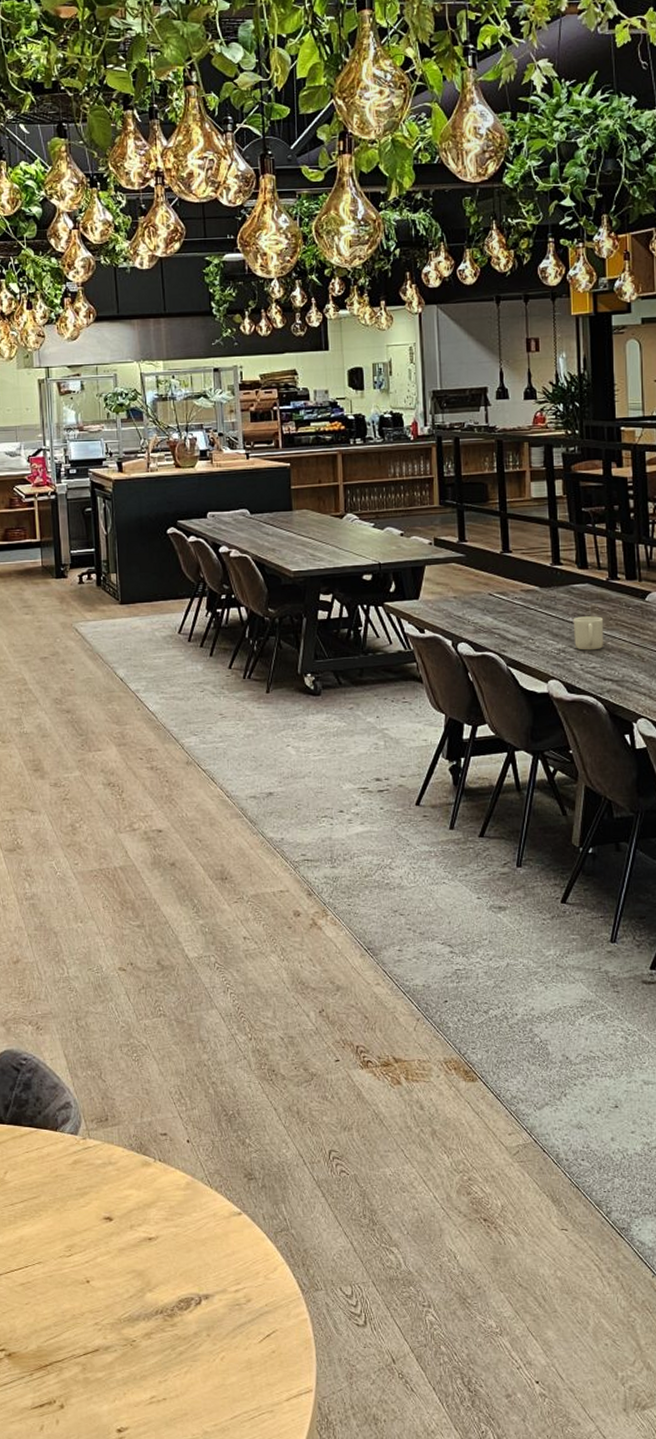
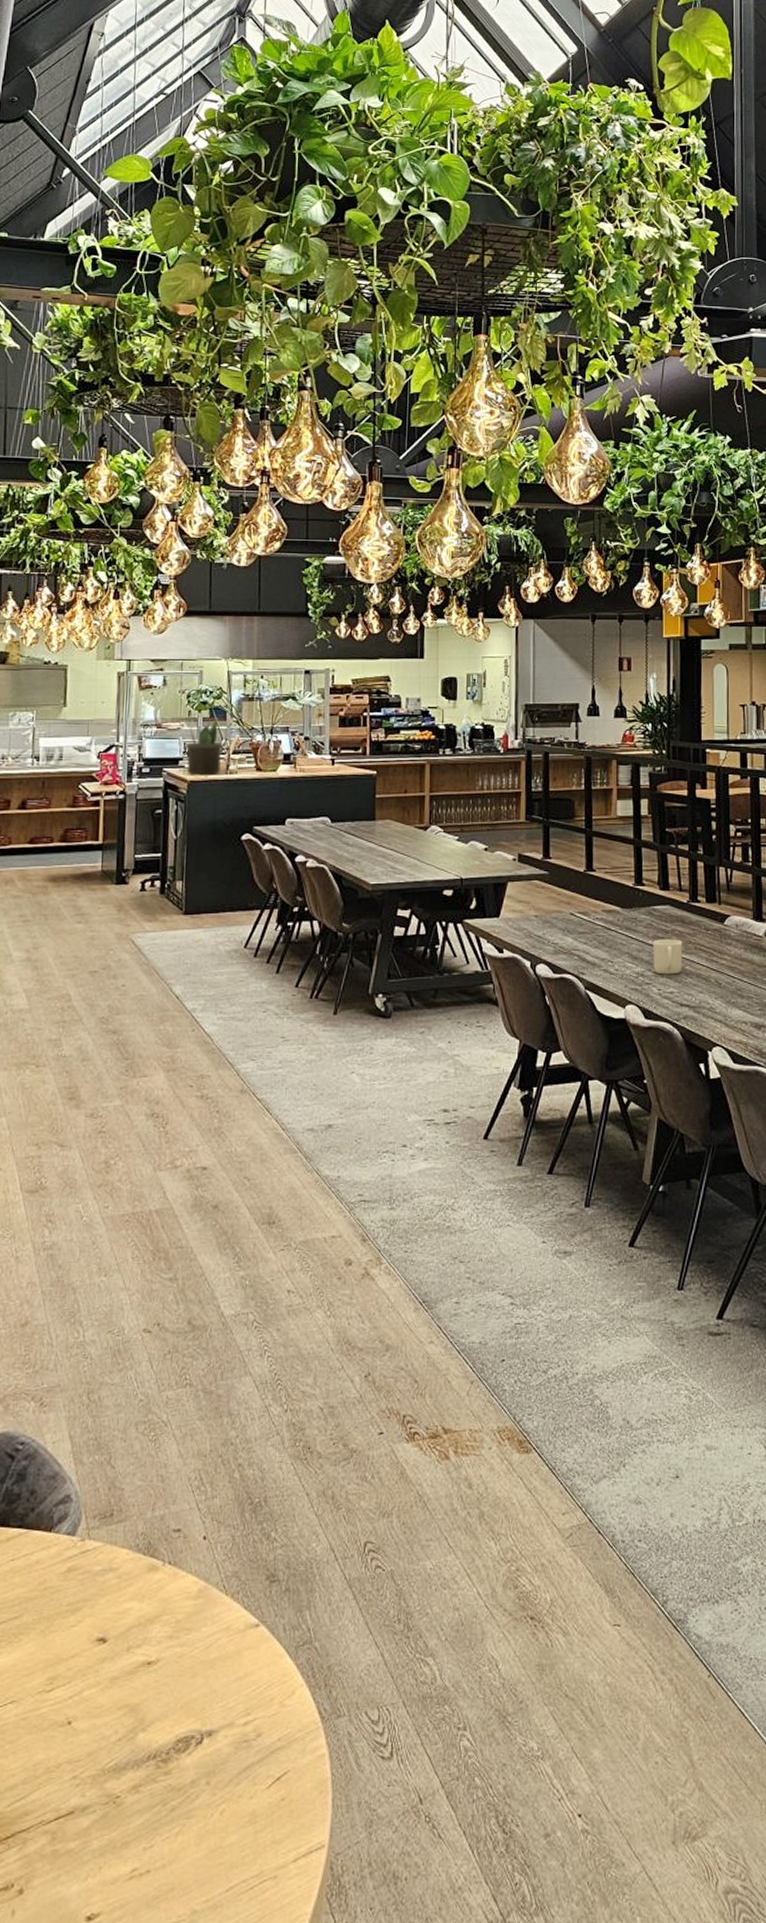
planter: none [106,420,142,474] -> present [186,719,223,776]

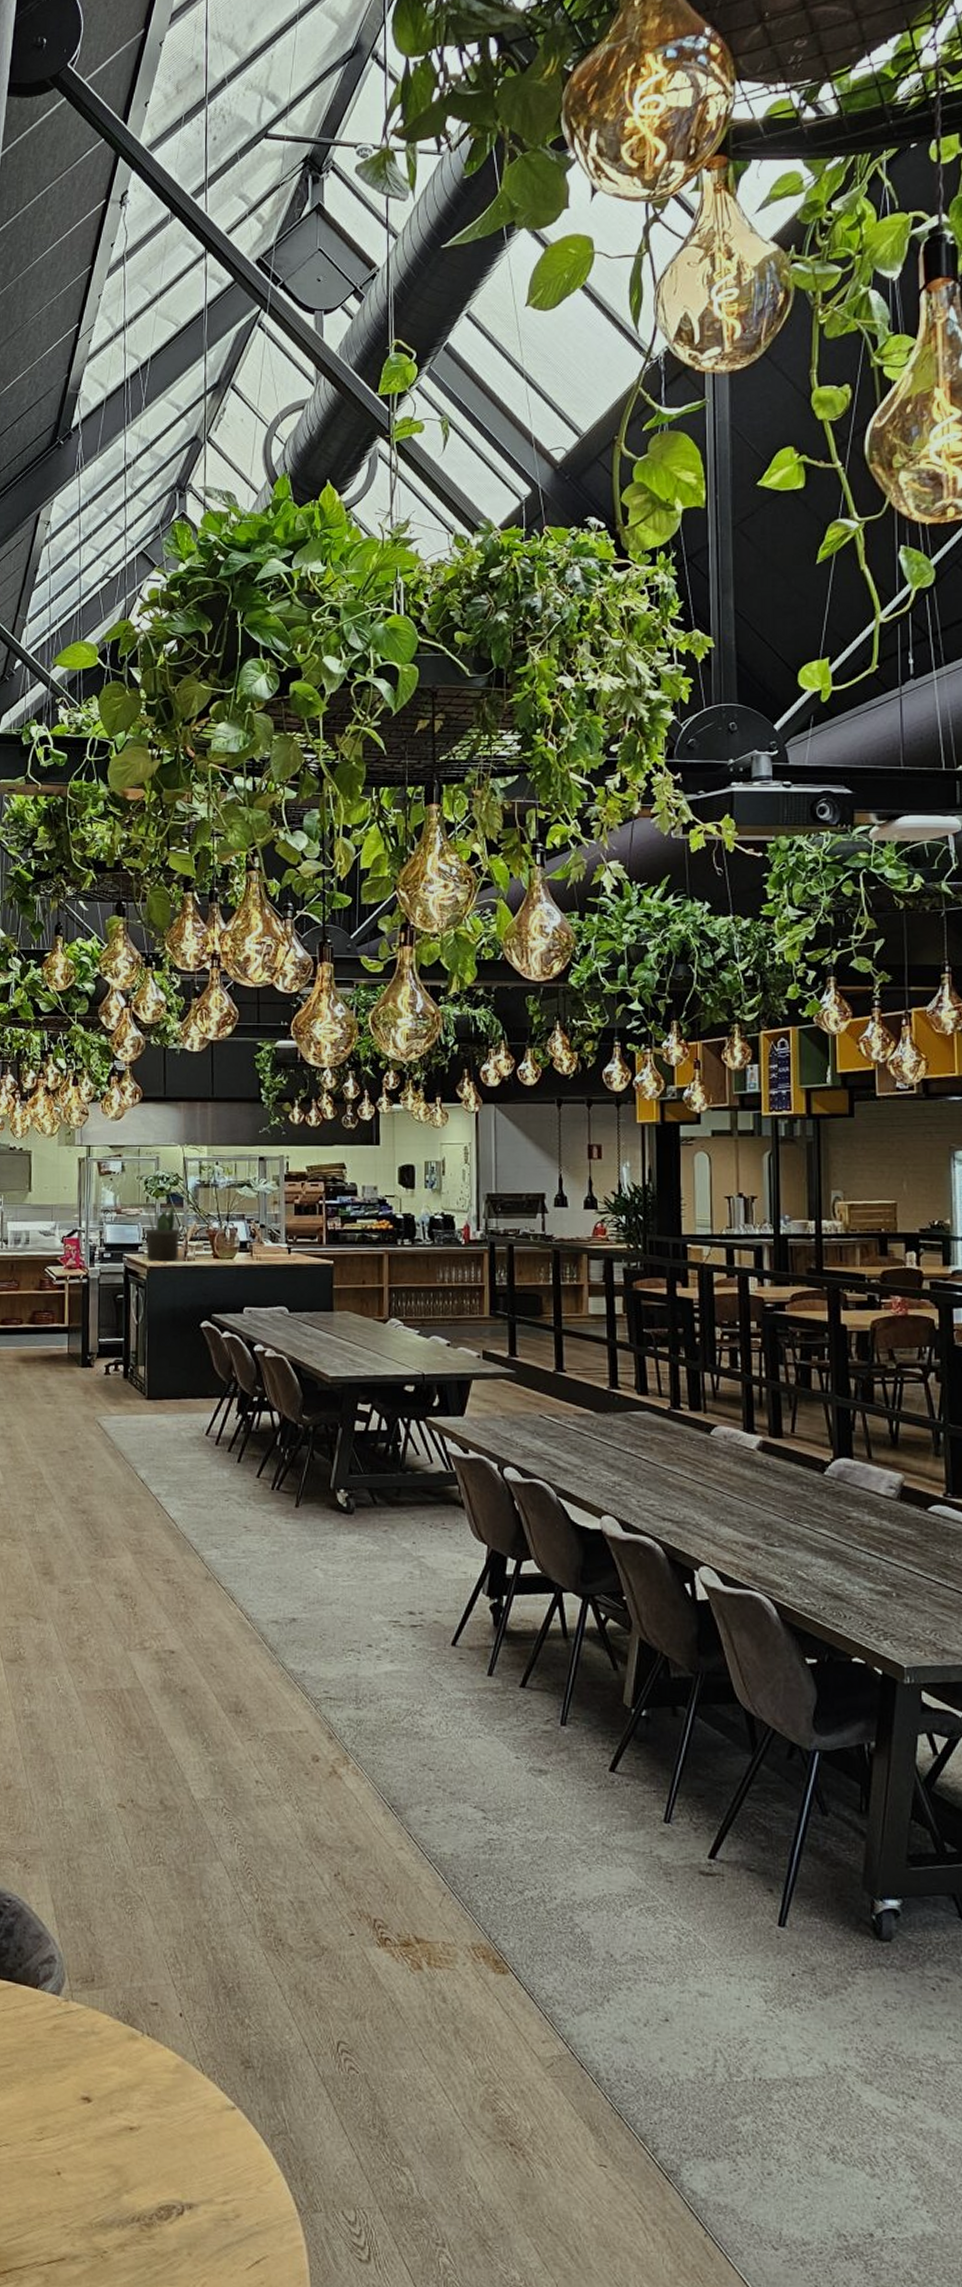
mug: present [652,939,683,975] -> none [630,1447,664,1486]

